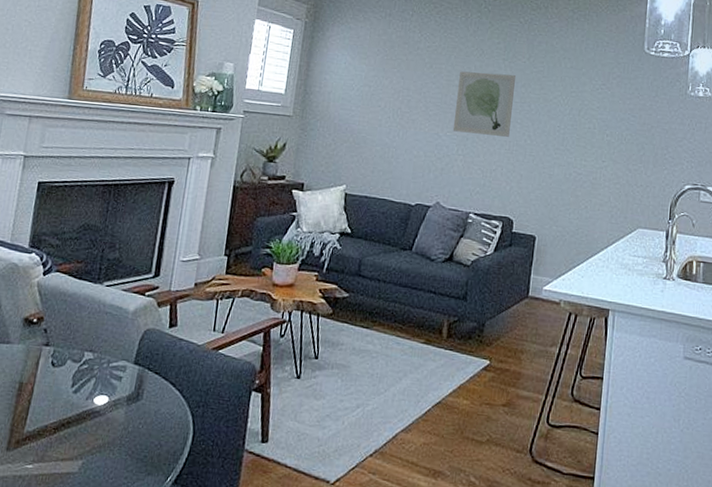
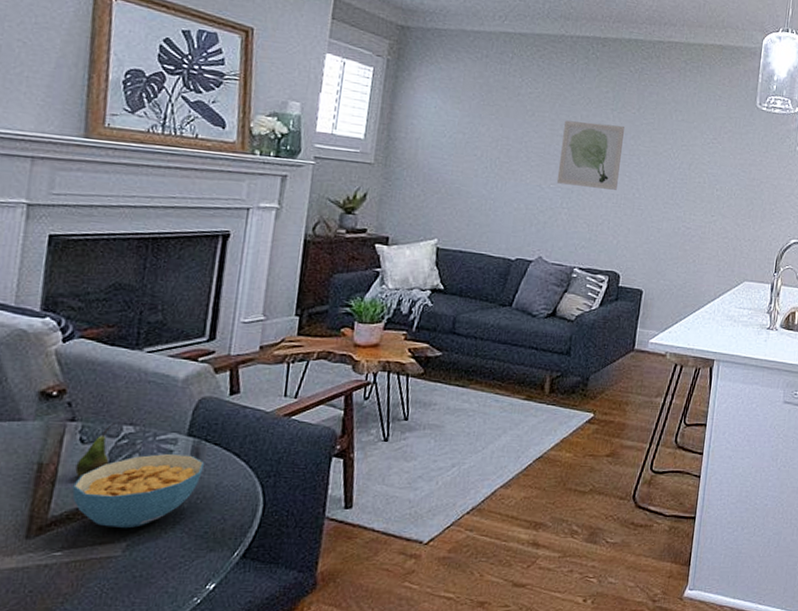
cereal bowl: none [43,379,147,448] -> present [72,453,205,529]
fruit: none [46,349,80,398] -> present [75,423,116,478]

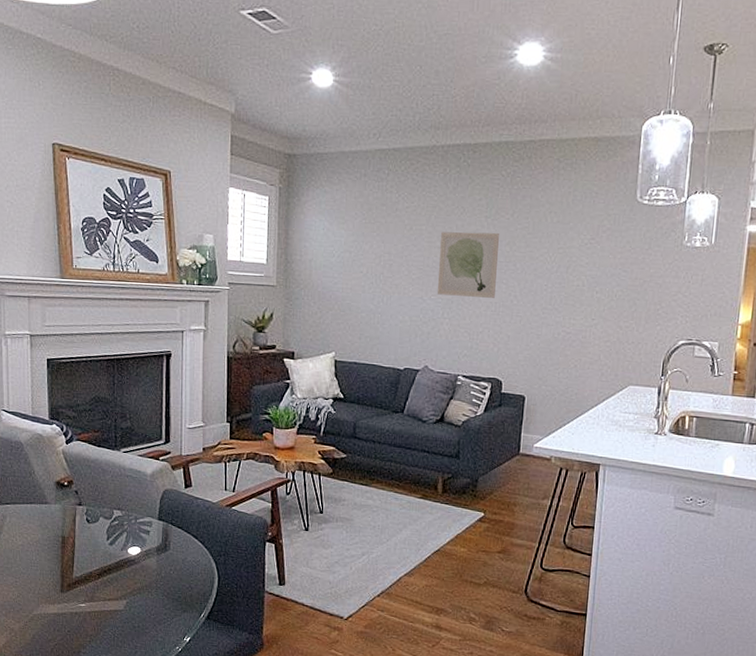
cereal bowl: present [72,453,205,529] -> none [86,533,173,590]
fruit: present [75,423,116,478] -> none [86,508,109,549]

